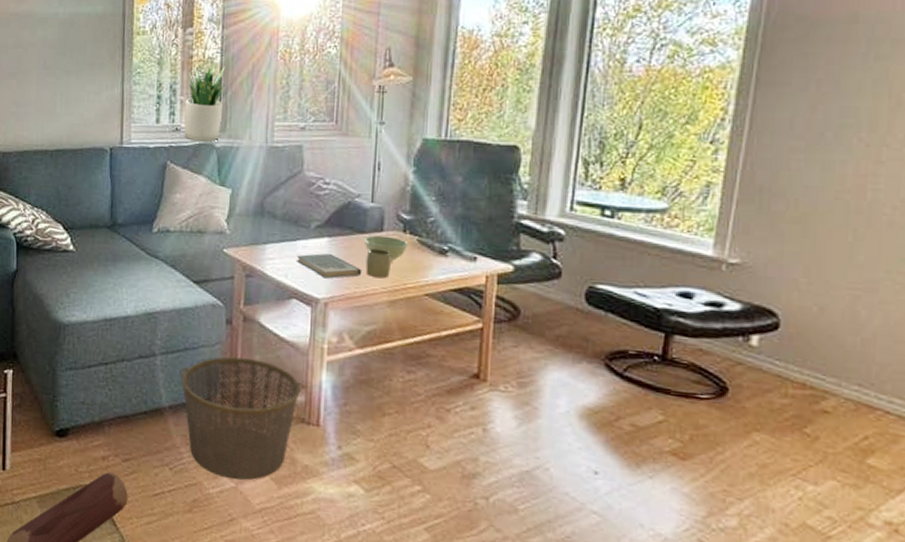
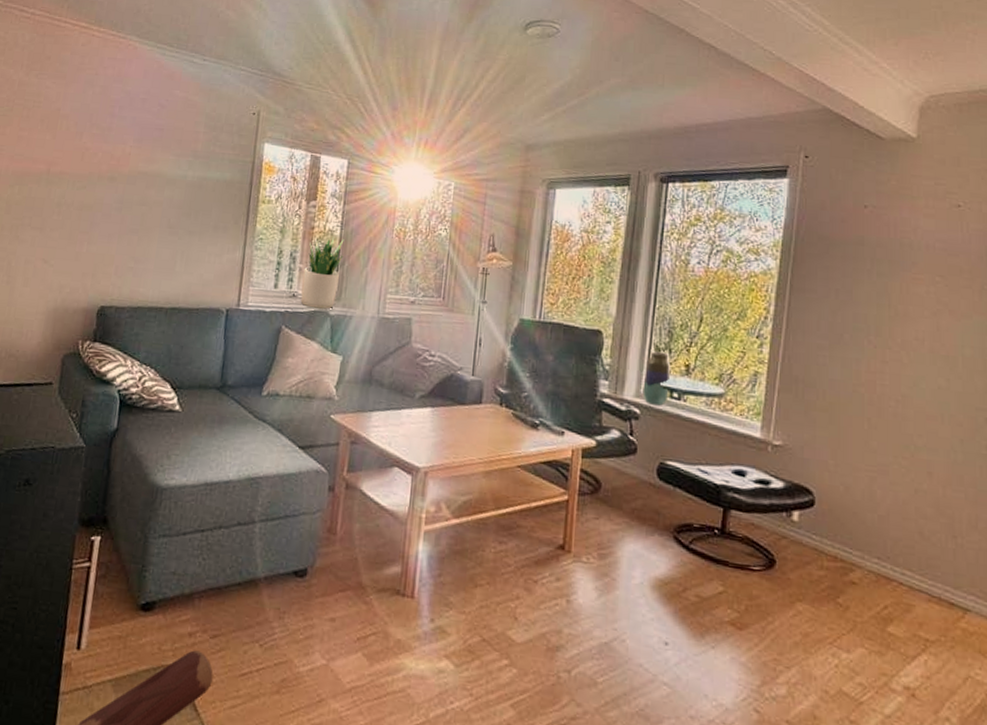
basket: present [180,357,304,480] -> none [278,525,401,657]
book: present [297,253,362,279] -> none [401,423,461,448]
bowl: present [364,235,408,264] -> none [463,407,504,436]
mug: present [365,248,392,279] -> none [464,419,489,450]
vase: none [568,165,601,227] -> present [642,351,670,407]

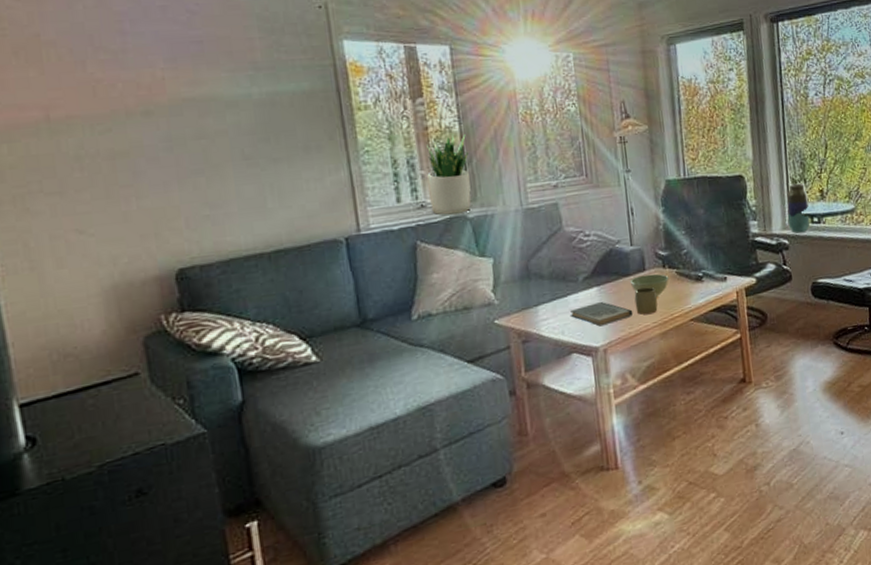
book: none [401,423,461,448] -> present [570,302,633,327]
bowl: none [463,407,504,436] -> present [629,273,669,300]
mug: none [464,419,489,450] -> present [634,287,658,315]

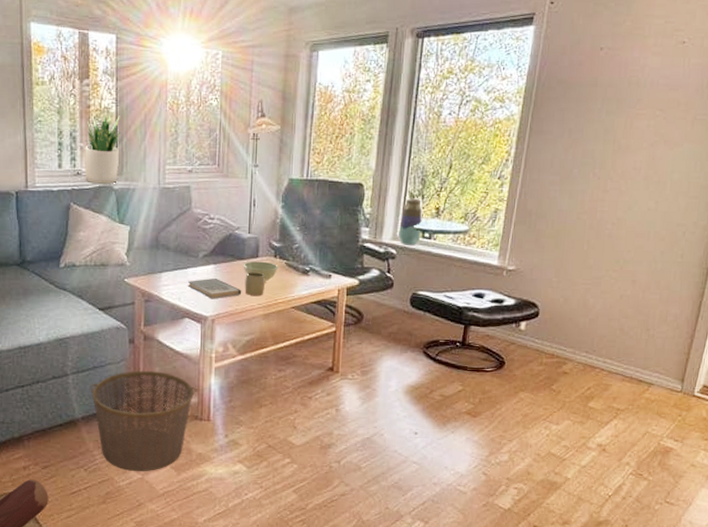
basket: none [467,422,597,553] -> present [90,371,196,471]

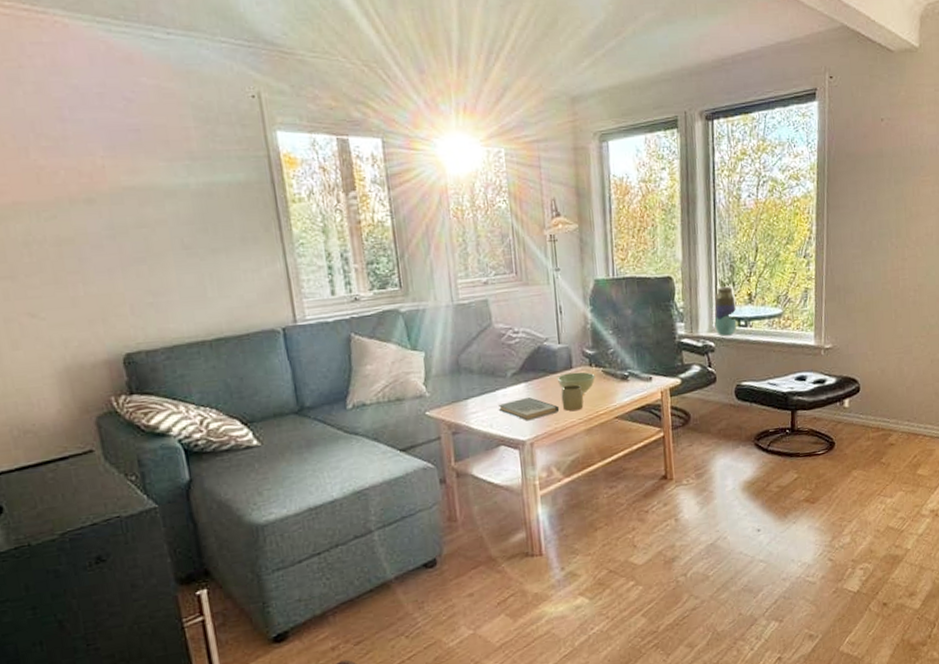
planter: present [85,114,121,184] -> none [360,228,404,309]
basket: present [90,371,196,471] -> none [400,510,523,628]

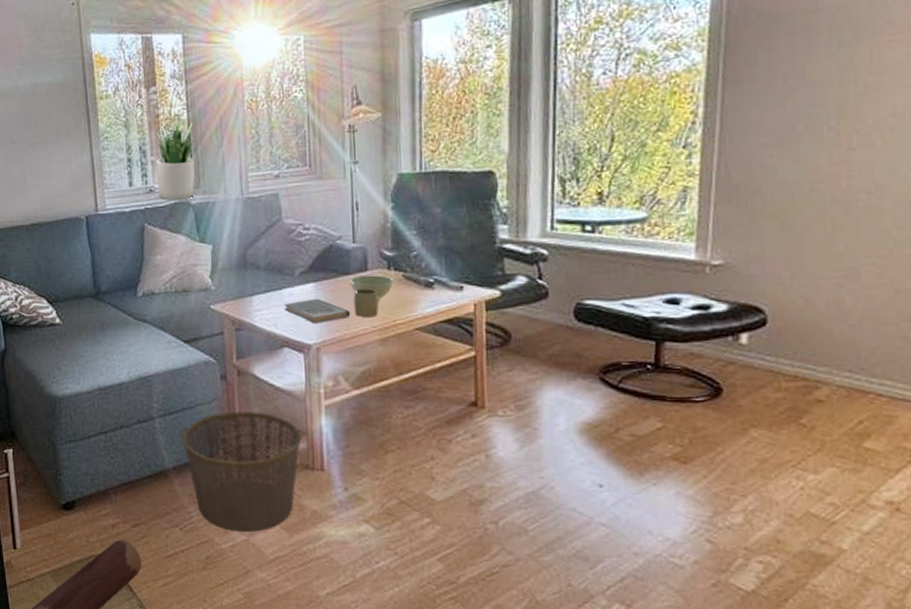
planter: none [360,228,404,309] -> present [156,122,195,200]
basket: none [400,510,523,628] -> present [180,412,304,532]
vase: present [714,286,737,337] -> none [548,182,581,244]

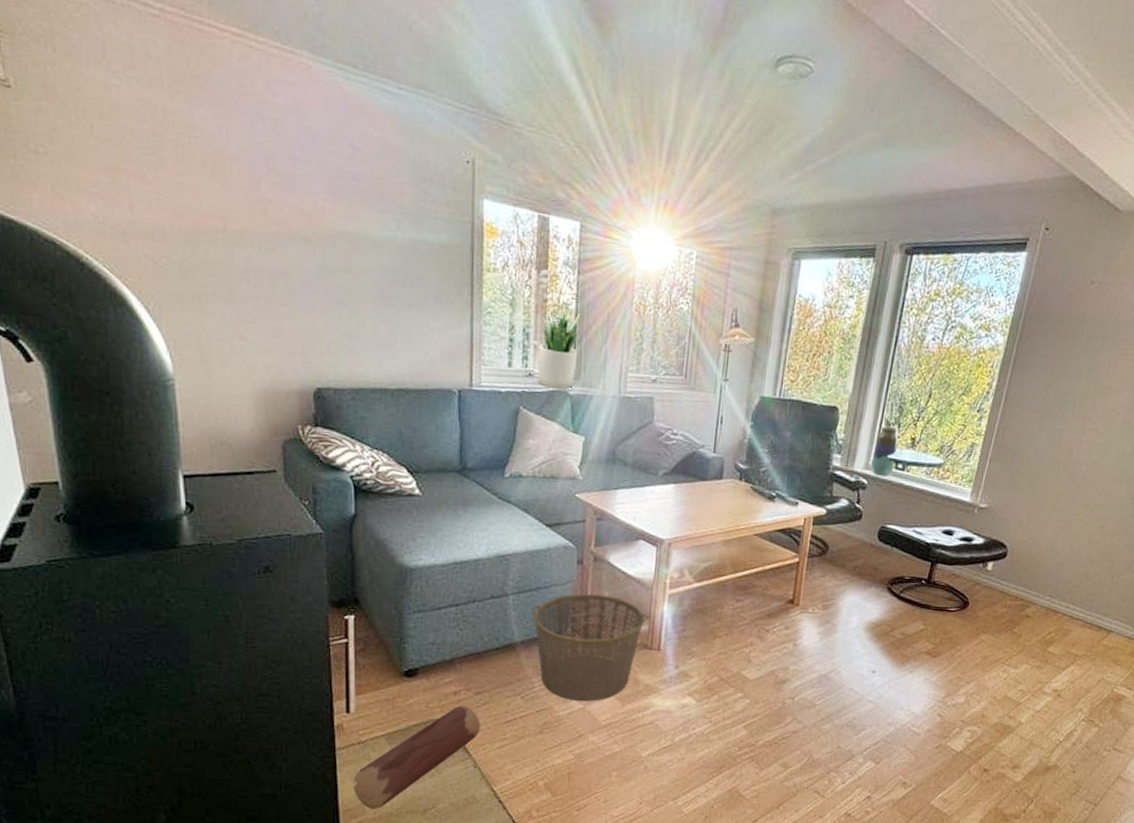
book: present [285,299,351,324] -> none [645,498,703,521]
bowl: present [349,275,394,303] -> none [705,482,743,509]
mug: present [353,288,380,318] -> none [705,494,729,521]
vase: none [548,182,581,244] -> present [871,425,898,477]

